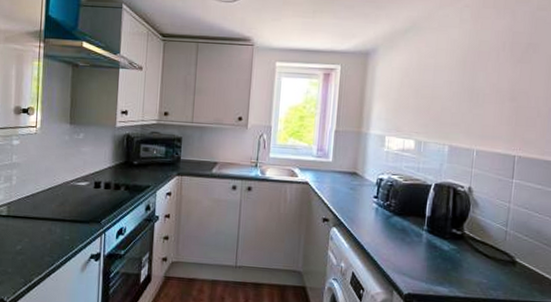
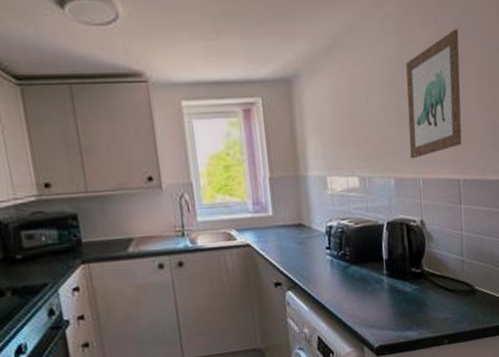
wall art: none [468,21,535,132] -> present [406,29,462,159]

